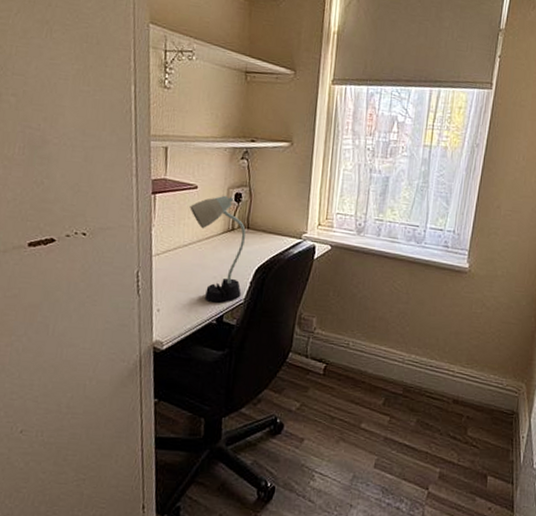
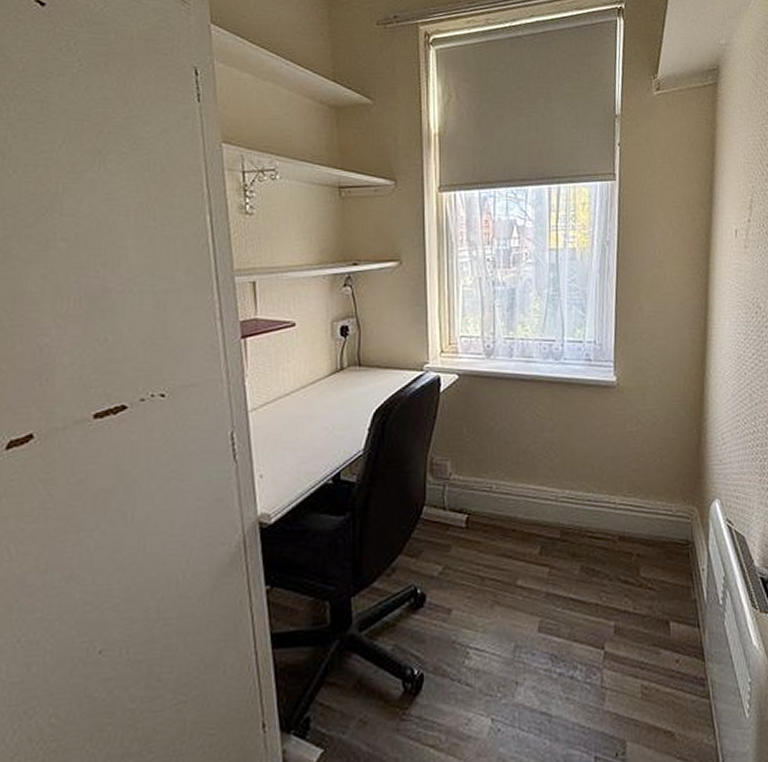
desk lamp: present [190,195,246,303] -> none [288,330,359,458]

